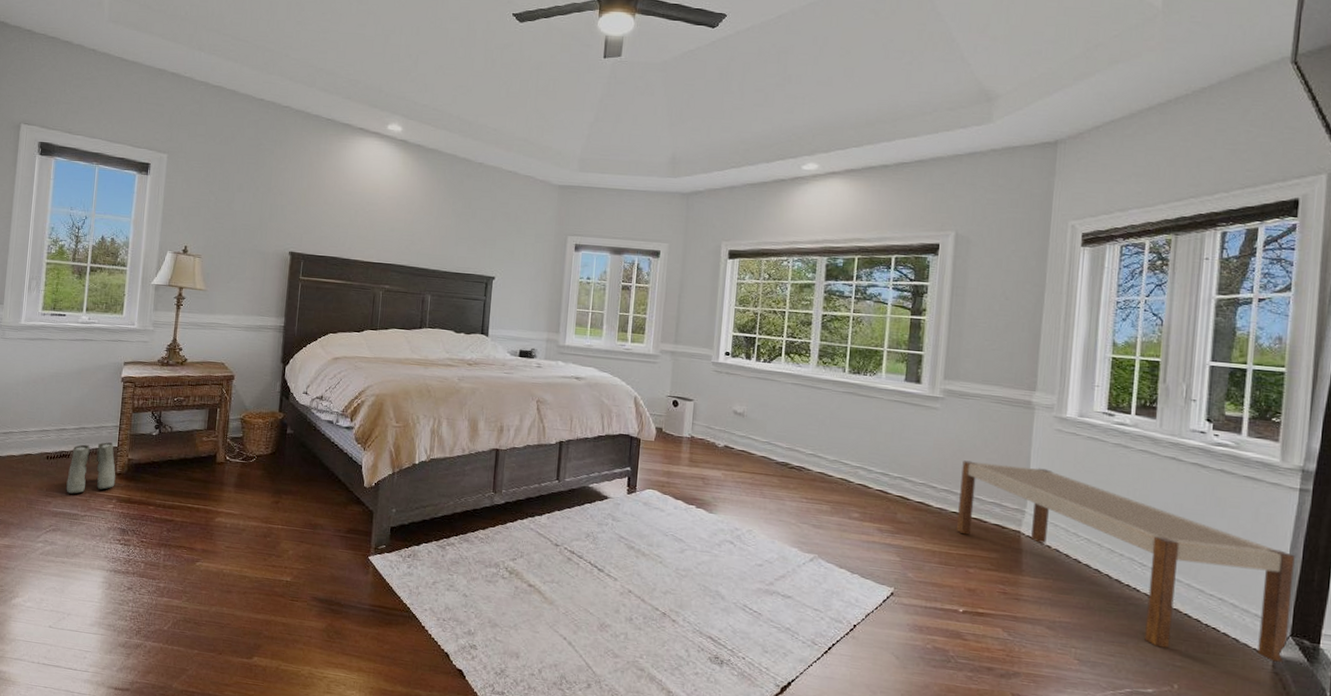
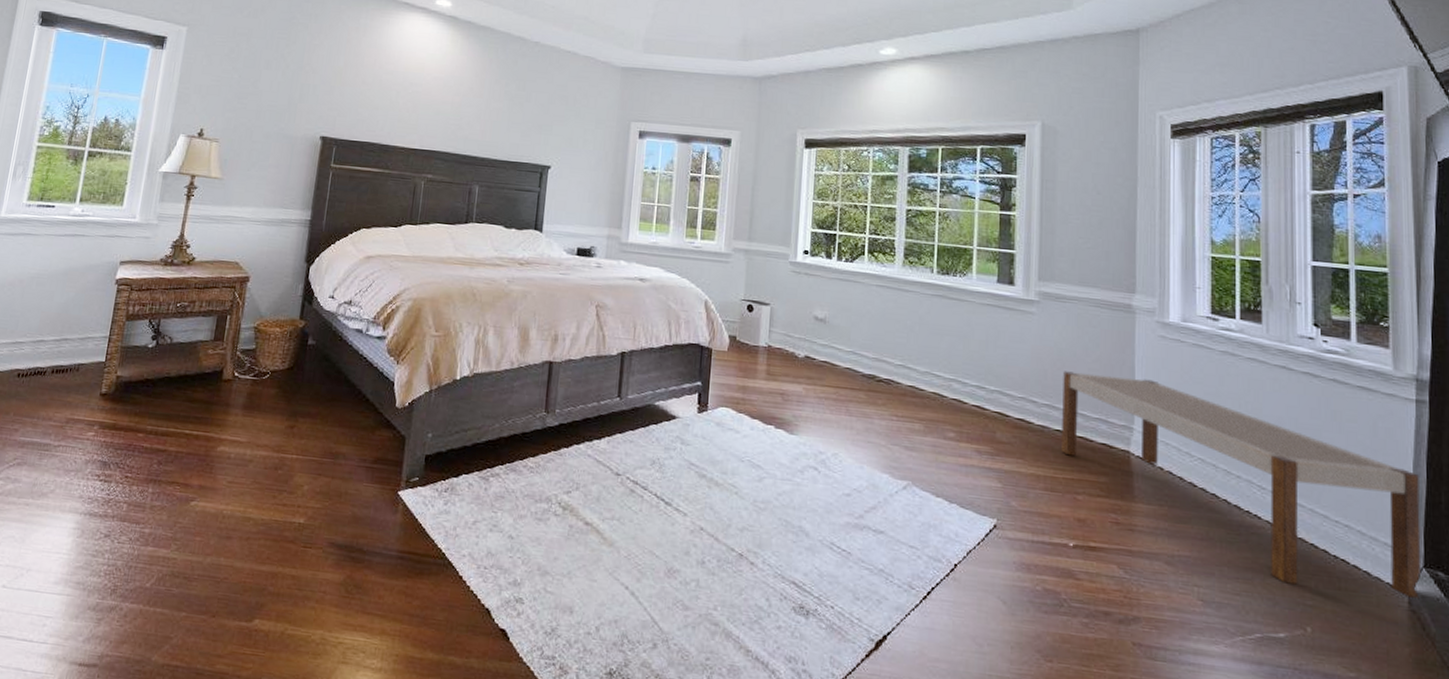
boots: present [66,442,116,494] -> none [38,356,101,419]

